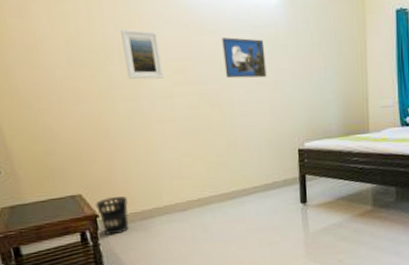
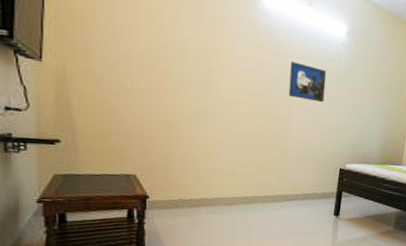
wastebasket: present [96,196,129,236] -> none [148,182,179,217]
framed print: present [121,28,163,80] -> none [200,35,235,86]

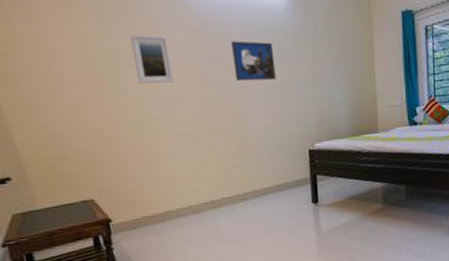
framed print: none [200,35,235,86] -> present [130,33,174,84]

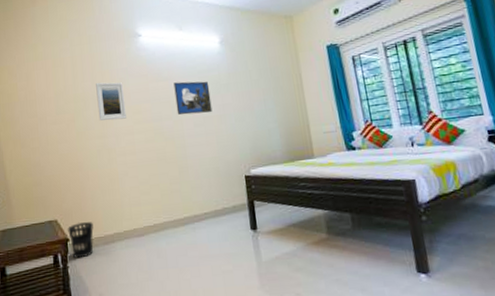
wastebasket: none [108,200,142,240] -> present [68,222,94,259]

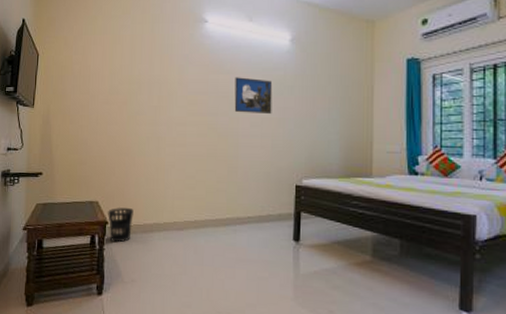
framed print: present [96,82,127,121] -> none [152,66,182,108]

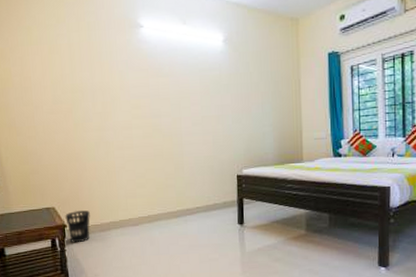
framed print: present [234,77,273,115] -> none [174,79,211,113]

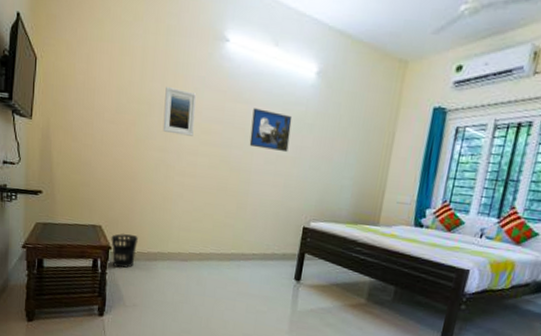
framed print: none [94,73,125,114] -> present [162,86,197,136]
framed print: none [174,79,211,113] -> present [249,108,292,153]

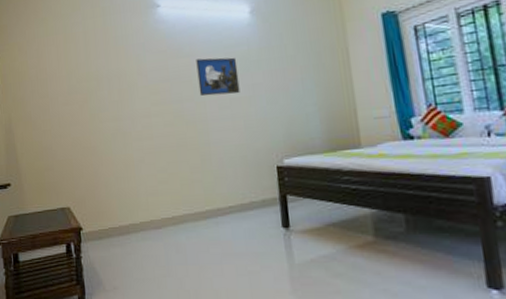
wastebasket: present [111,233,138,268] -> none [81,211,108,249]
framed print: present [162,86,197,136] -> none [110,58,143,102]

